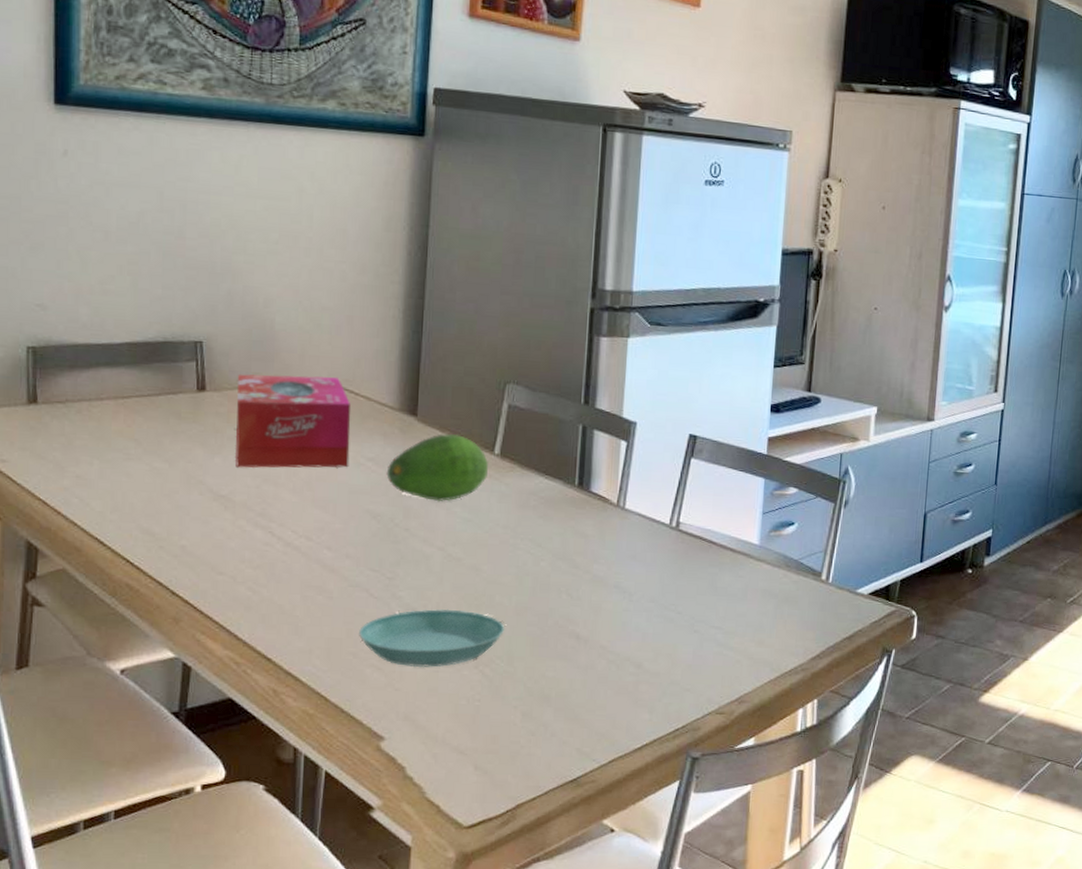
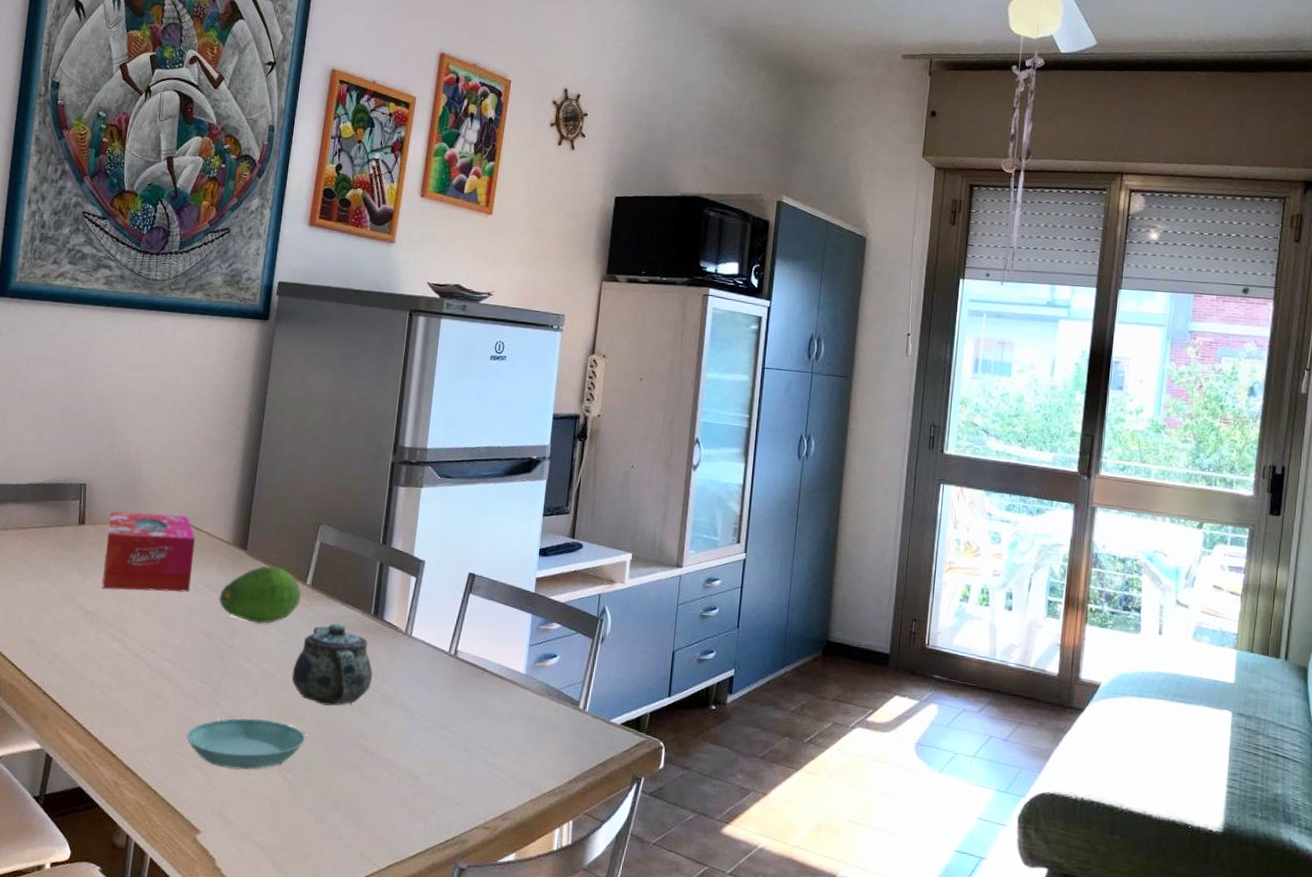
teapot: none [483,495,581,591] -> present [291,622,373,706]

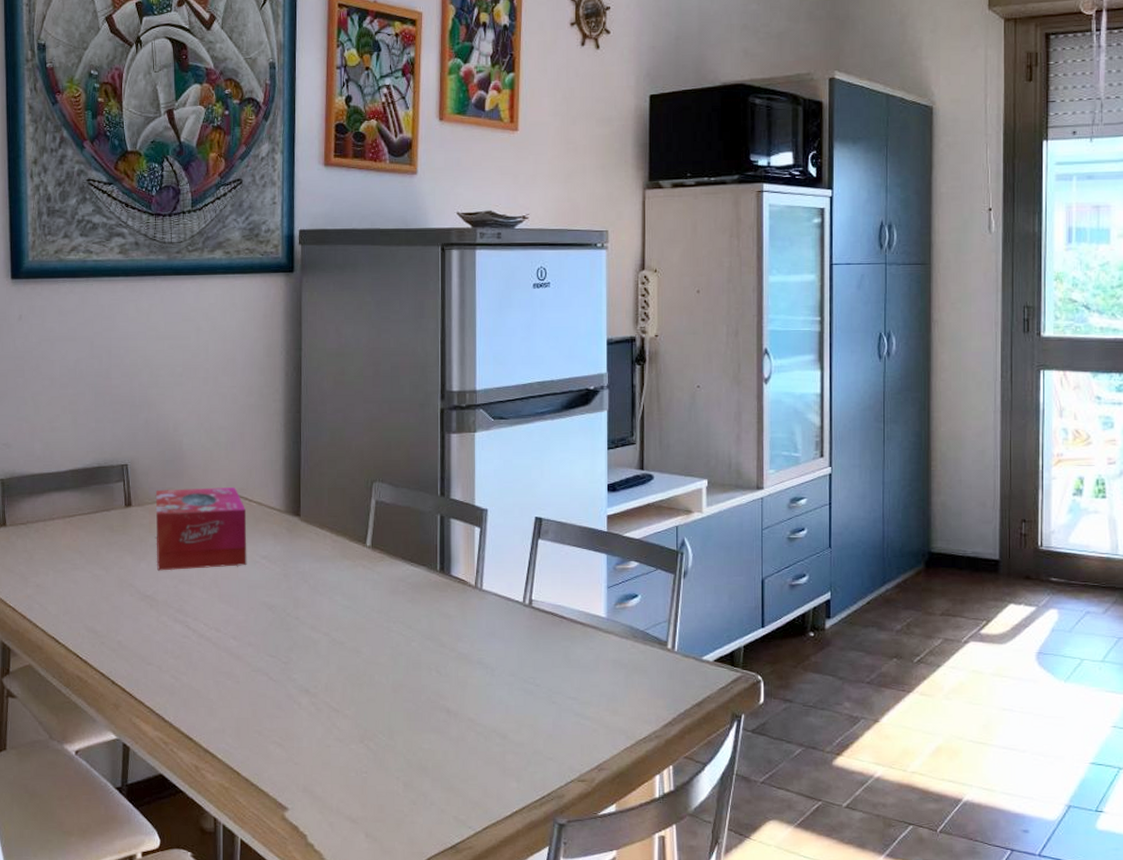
saucer: present [186,718,306,770] -> none [261,689,385,744]
fruit: present [219,566,302,625] -> none [278,531,363,592]
teapot: present [291,622,373,706] -> none [362,581,446,669]

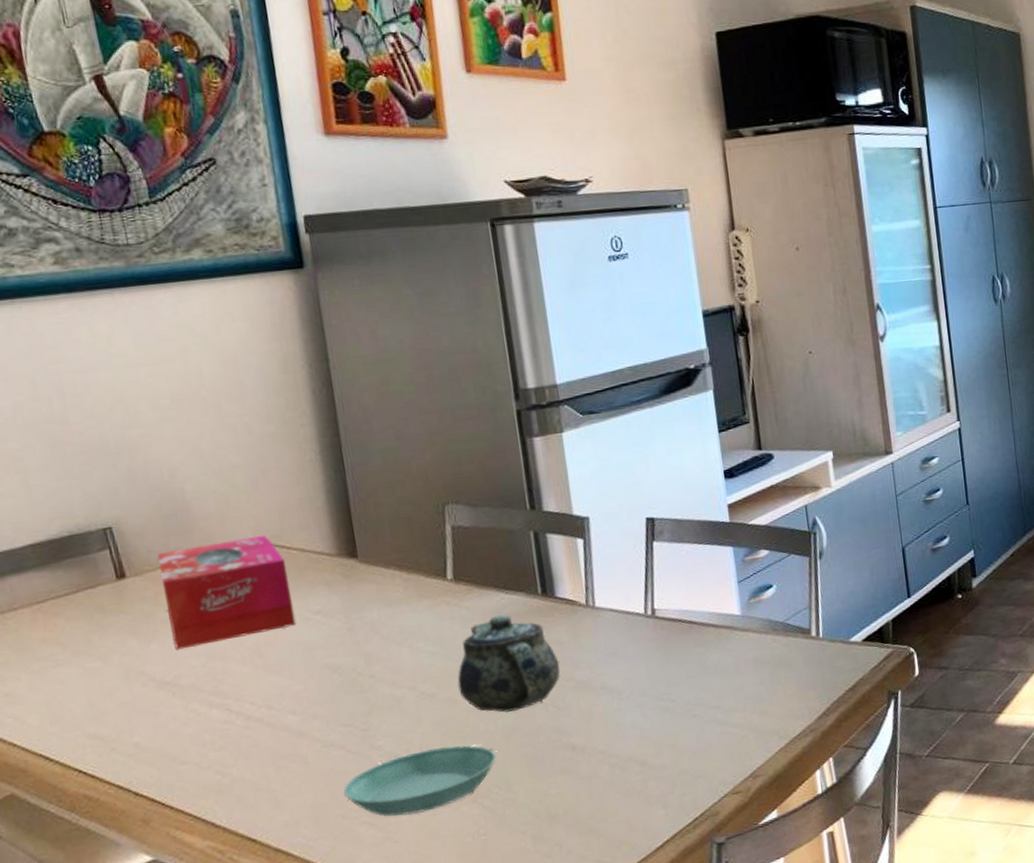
saucer: none [261,689,385,744] -> present [343,745,497,817]
teapot: none [362,581,446,669] -> present [457,613,561,713]

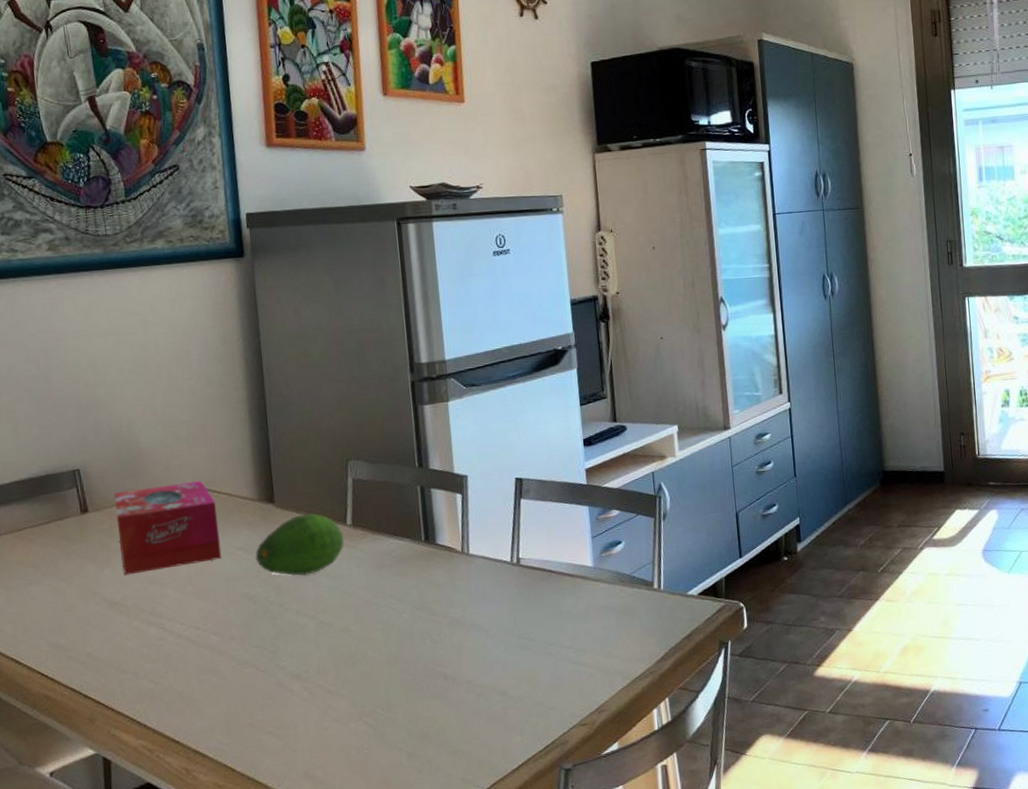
fruit: none [337,568,445,642] -> present [255,513,344,576]
saucer: present [343,745,497,817] -> none [252,669,381,729]
teapot: present [457,613,561,713] -> none [351,555,438,643]

